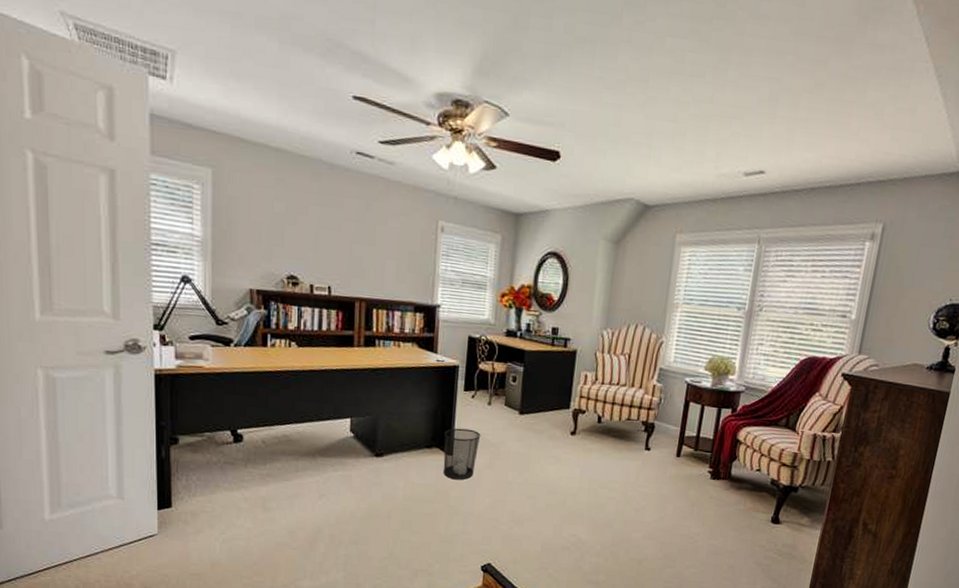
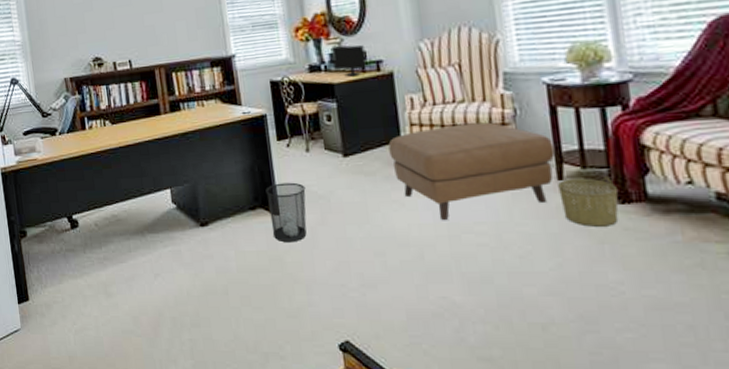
monitor: none [528,317,558,348] -> present [332,44,367,77]
ottoman: none [558,402,681,477] -> present [388,122,556,221]
basket: none [674,456,714,494] -> present [558,177,619,227]

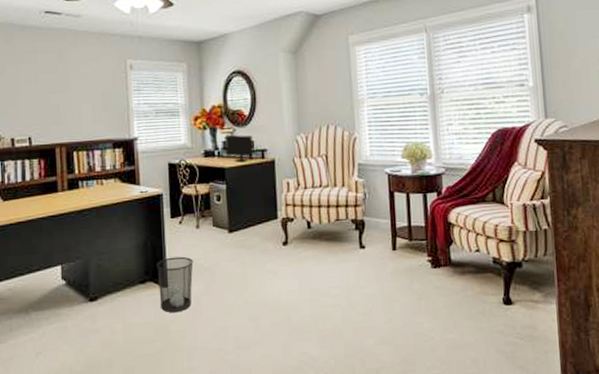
ottoman: present [388,122,556,221] -> none [267,203,392,287]
basket: present [558,177,619,227] -> none [392,247,433,287]

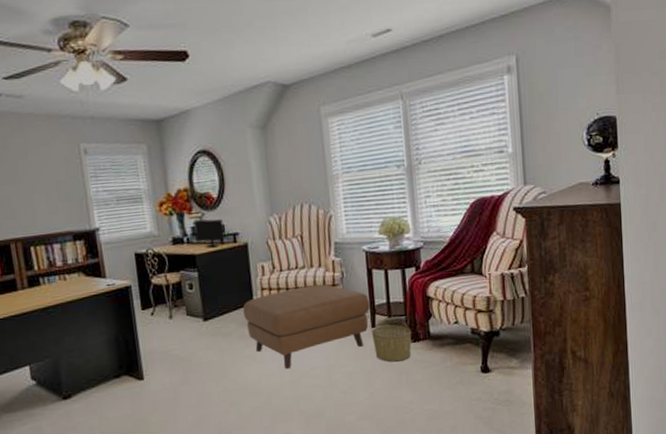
waste bin: present [156,256,194,313] -> none [130,348,170,405]
ottoman: none [267,203,392,287] -> present [243,284,371,370]
basket: none [392,247,433,287] -> present [372,322,412,362]

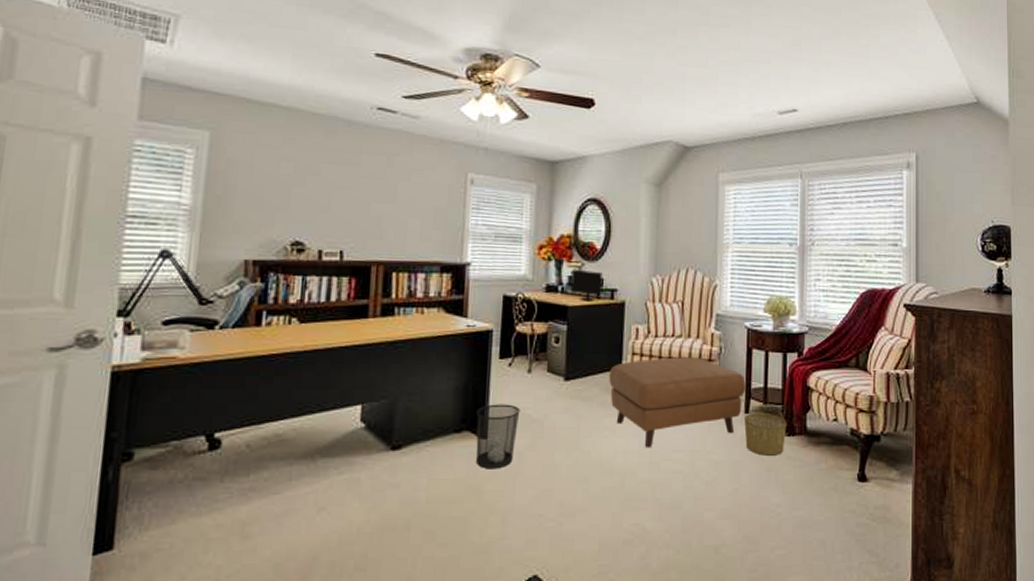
waste bin: none [130,348,170,405] -> present [476,404,521,469]

